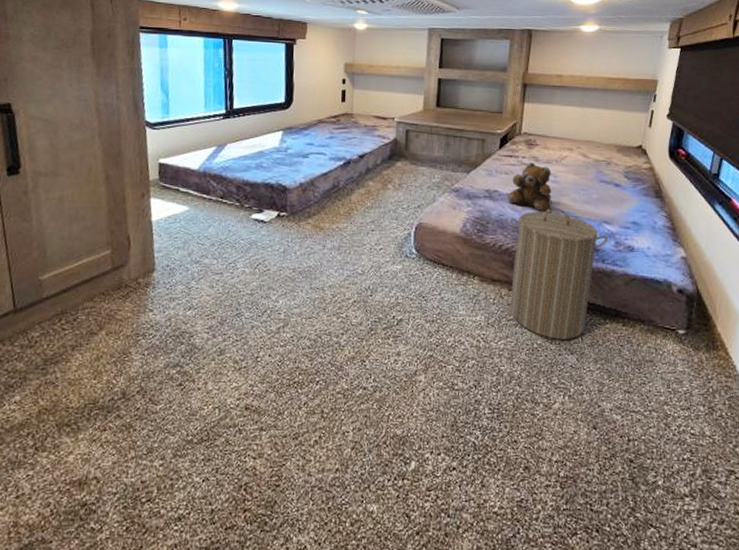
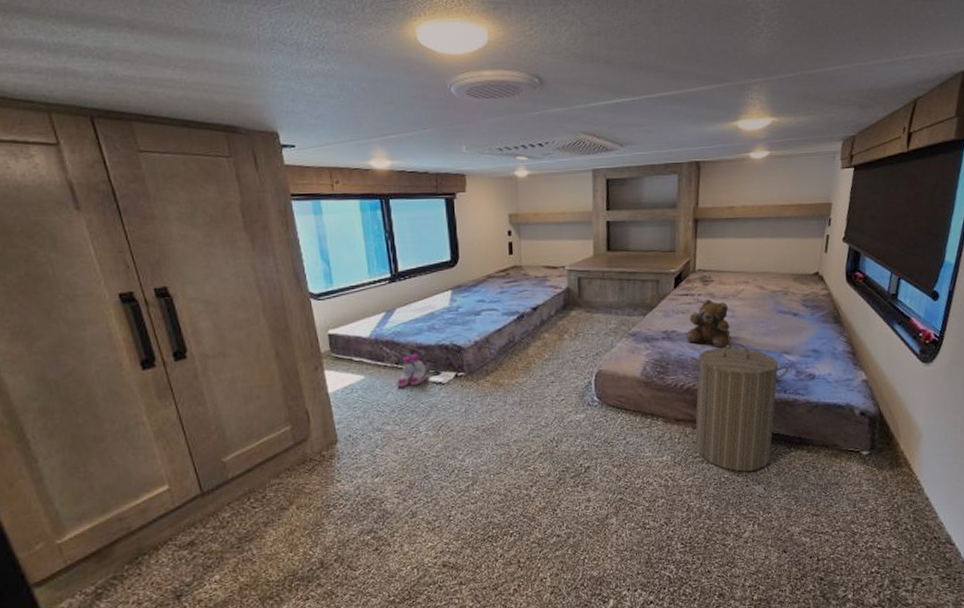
boots: none [219,189,251,223] -> present [397,353,427,388]

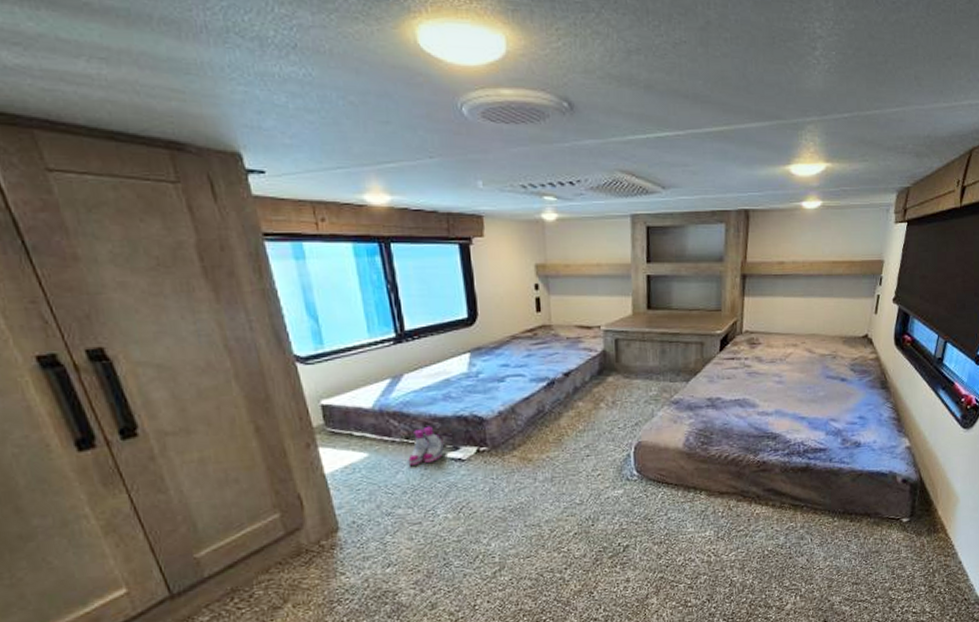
teddy bear: present [686,299,731,349] -> none [731,364,778,417]
laundry hamper: present [690,342,789,472] -> none [735,410,835,544]

